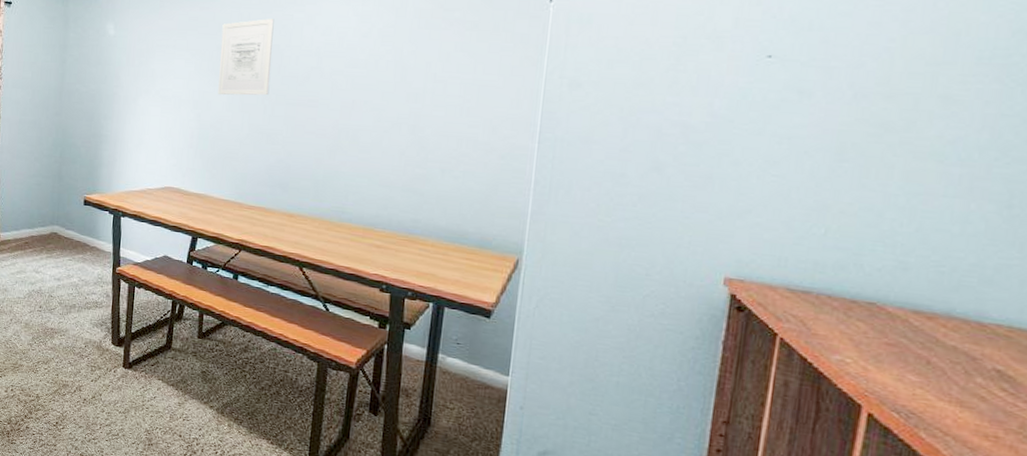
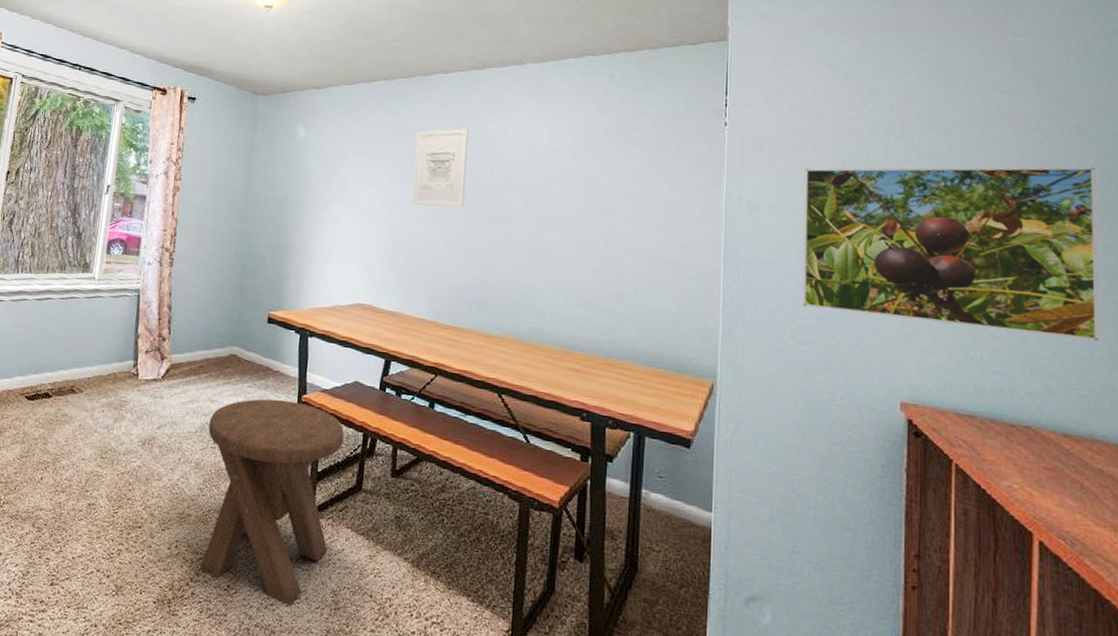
music stool: none [32,270,155,441] -> present [199,399,344,606]
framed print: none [622,26,1004,217] -> present [802,166,1100,342]

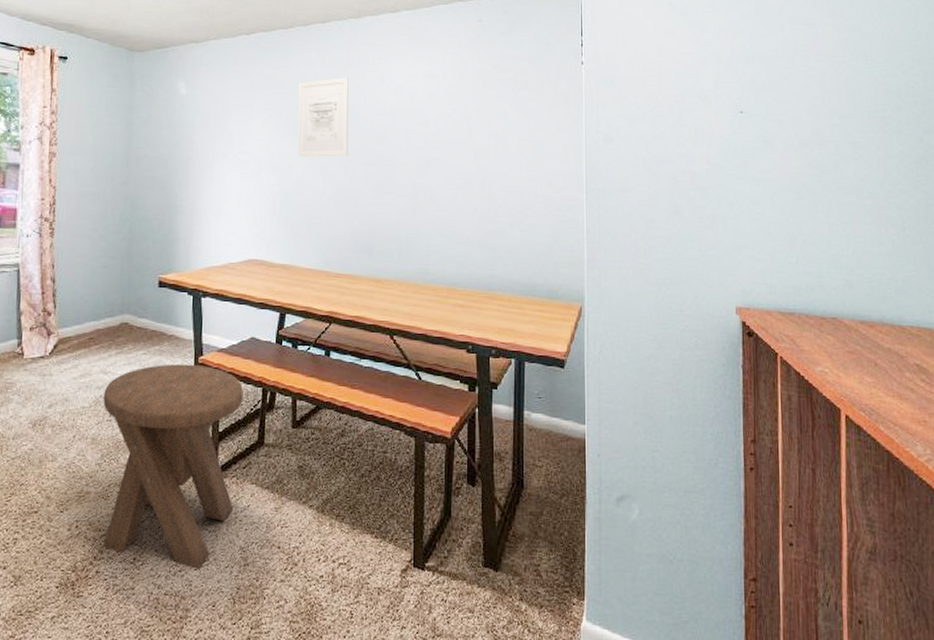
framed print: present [802,166,1100,342] -> none [651,88,885,239]

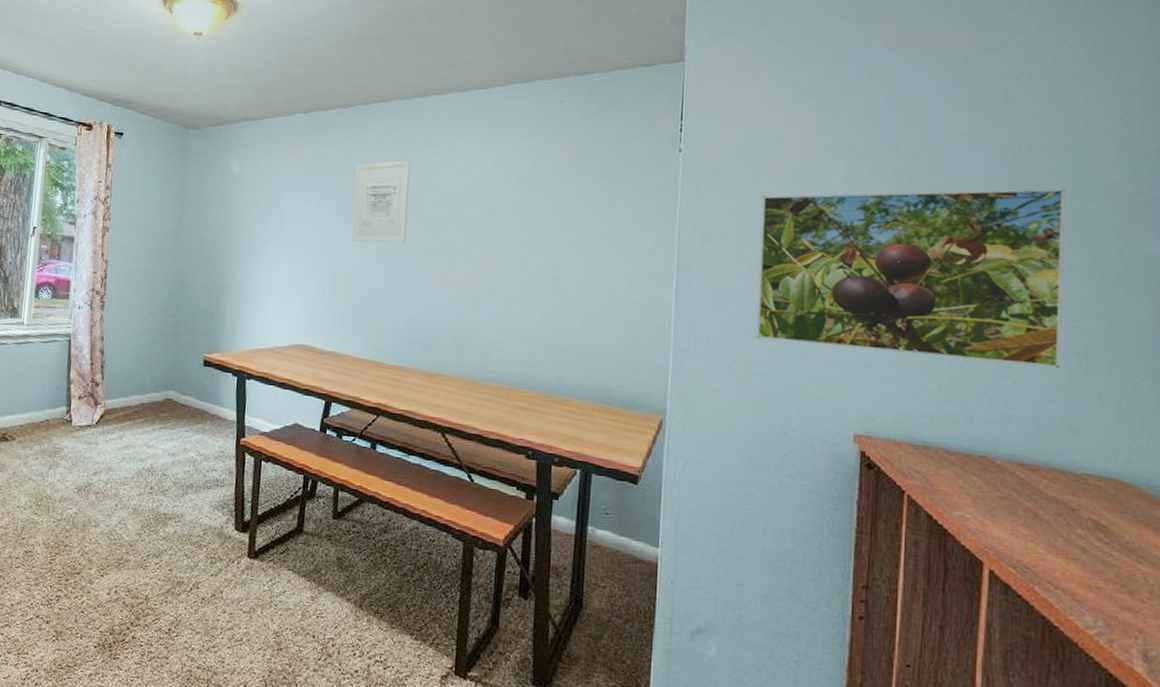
music stool: present [103,364,243,569] -> none [140,443,284,648]
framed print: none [651,88,885,239] -> present [755,188,1067,369]

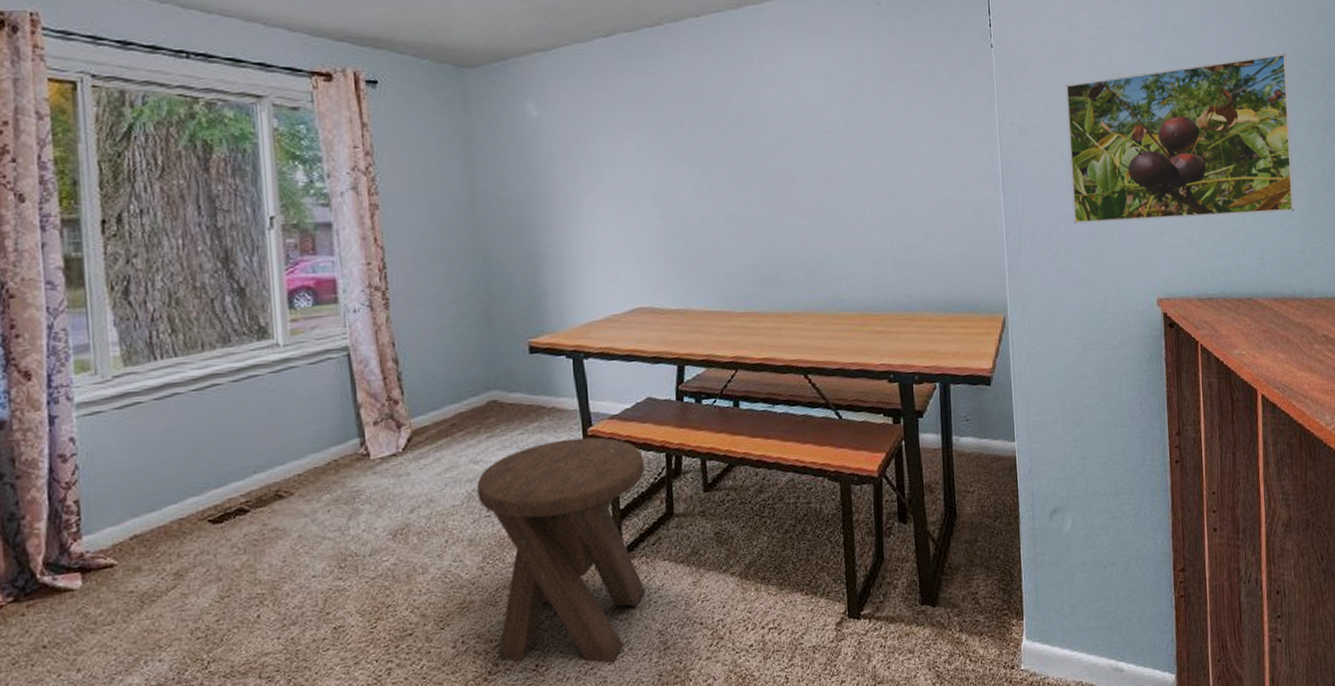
music stool: none [140,443,284,648] -> present [477,437,646,663]
wall art: present [352,160,410,243] -> none [674,82,740,182]

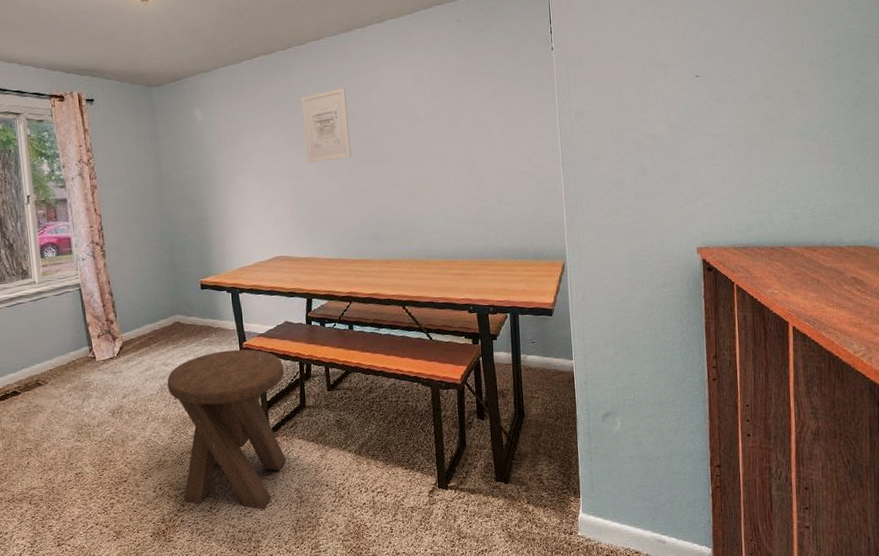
wall art: none [674,82,740,182] -> present [301,88,352,164]
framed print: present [1065,52,1295,224] -> none [615,39,826,188]

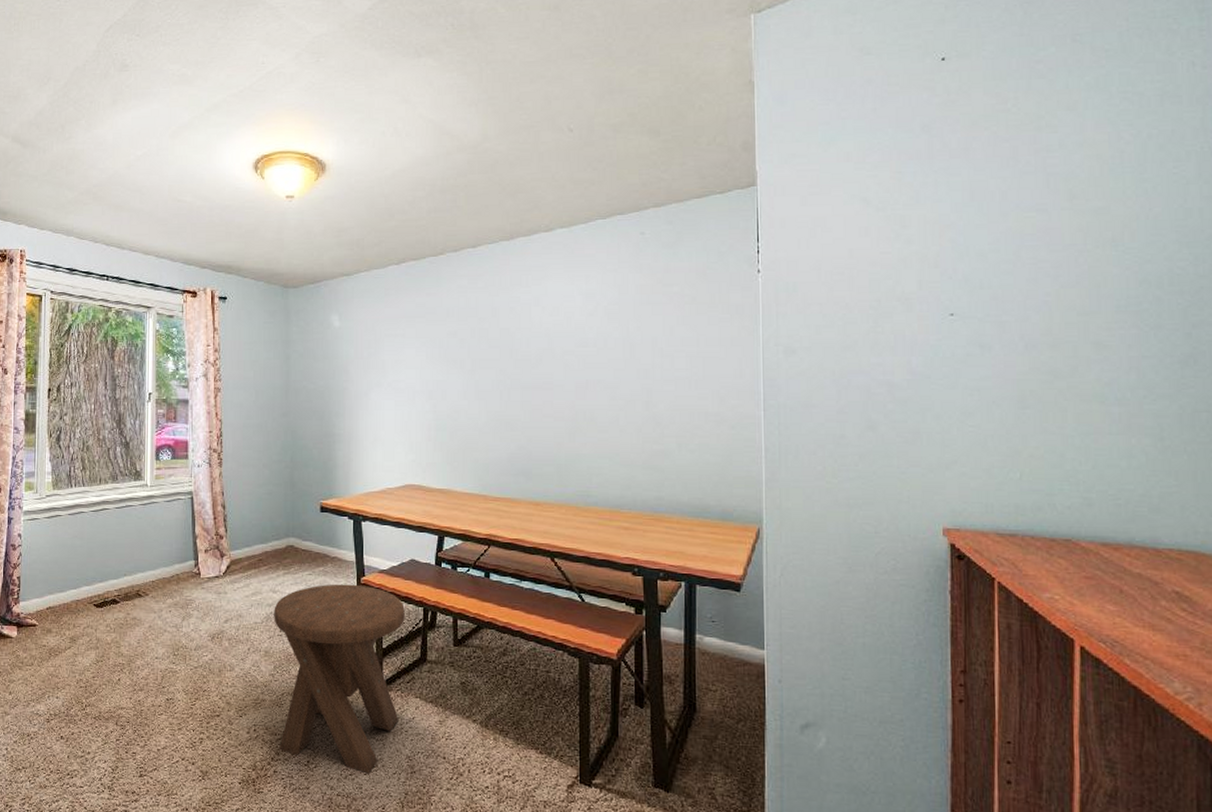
wall art: present [301,88,352,164] -> none [450,302,504,383]

